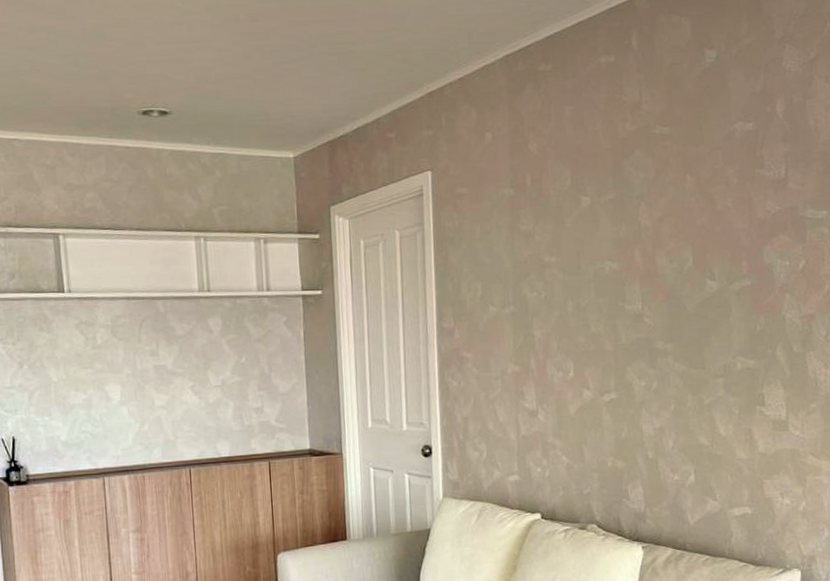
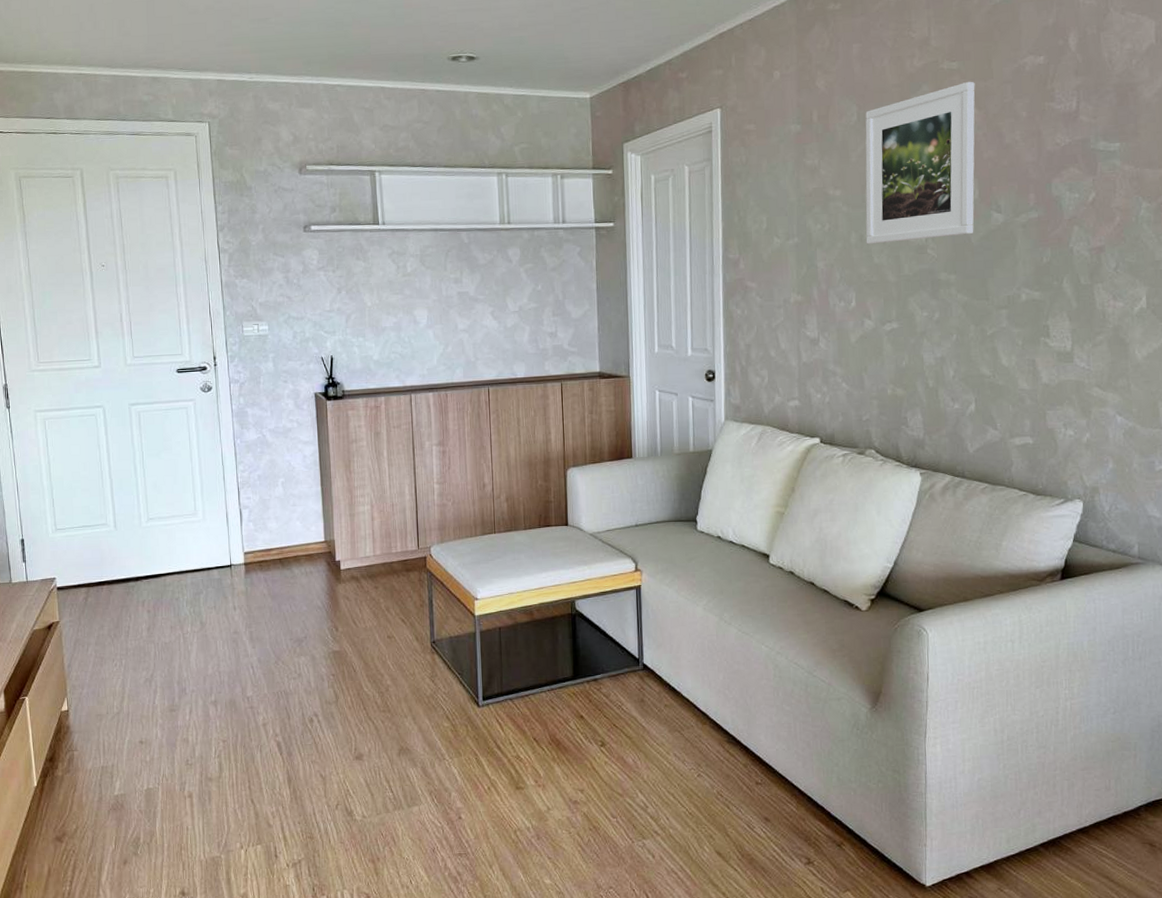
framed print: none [579,146,689,313] -> present [865,81,975,245]

